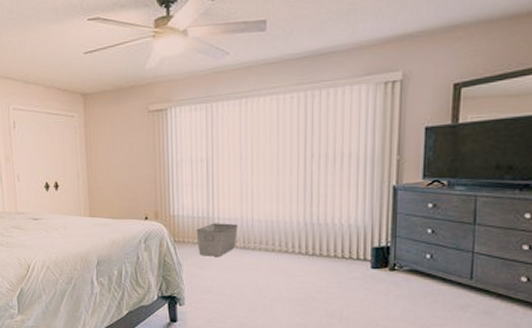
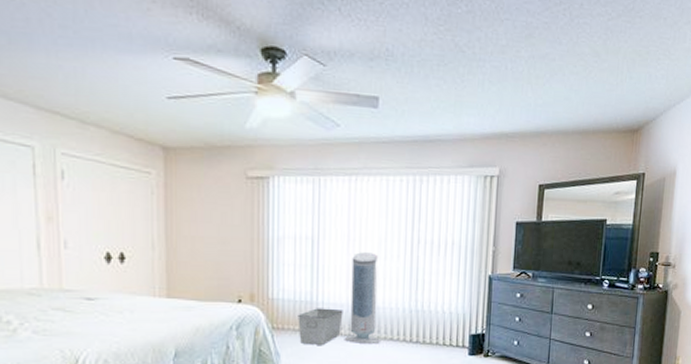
air purifier: none [239,169,276,257] -> present [344,252,381,345]

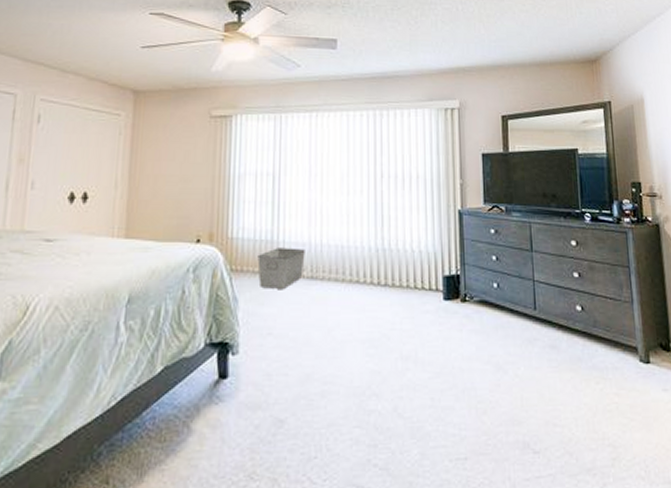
air purifier: present [344,252,381,345] -> none [306,188,347,288]

